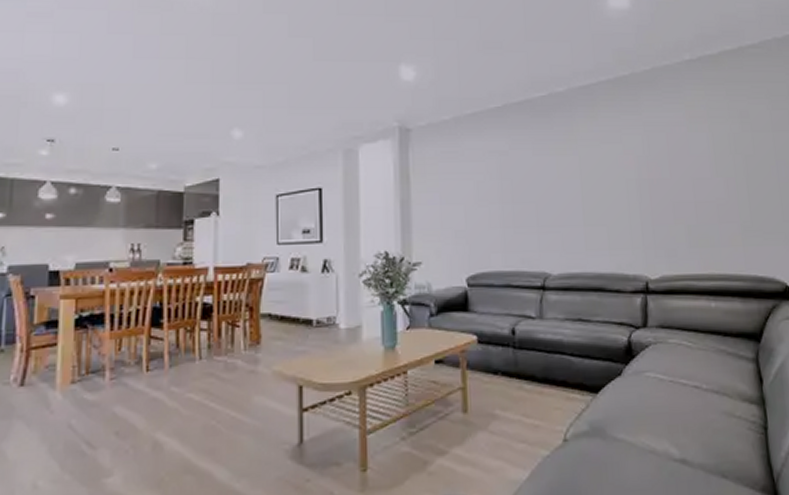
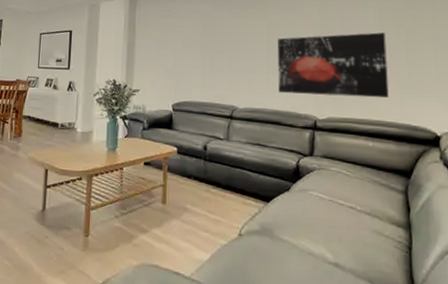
wall art: none [594,163,730,251] -> present [278,32,389,98]

